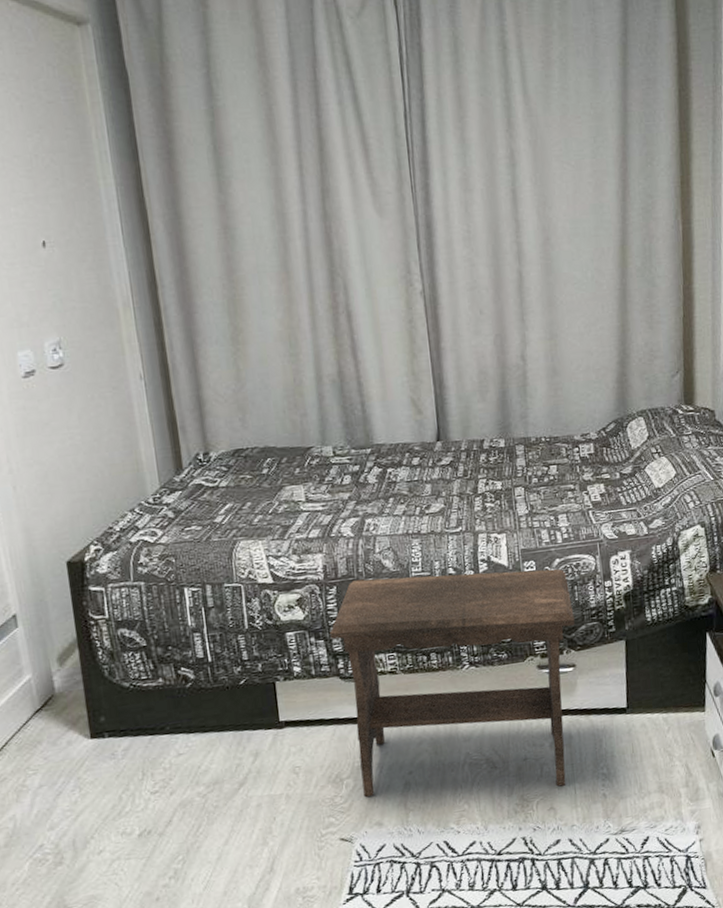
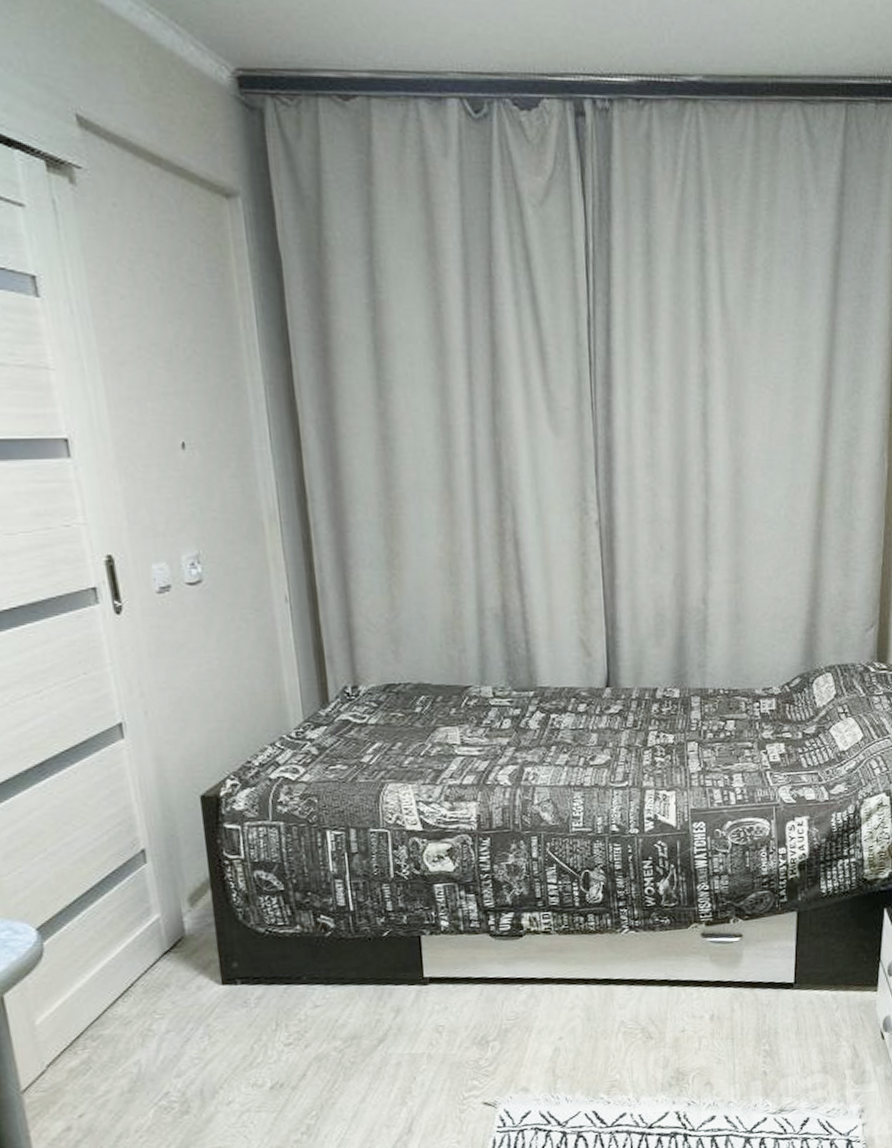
footstool: present [330,569,575,797] -> none [481,832,744,1061]

